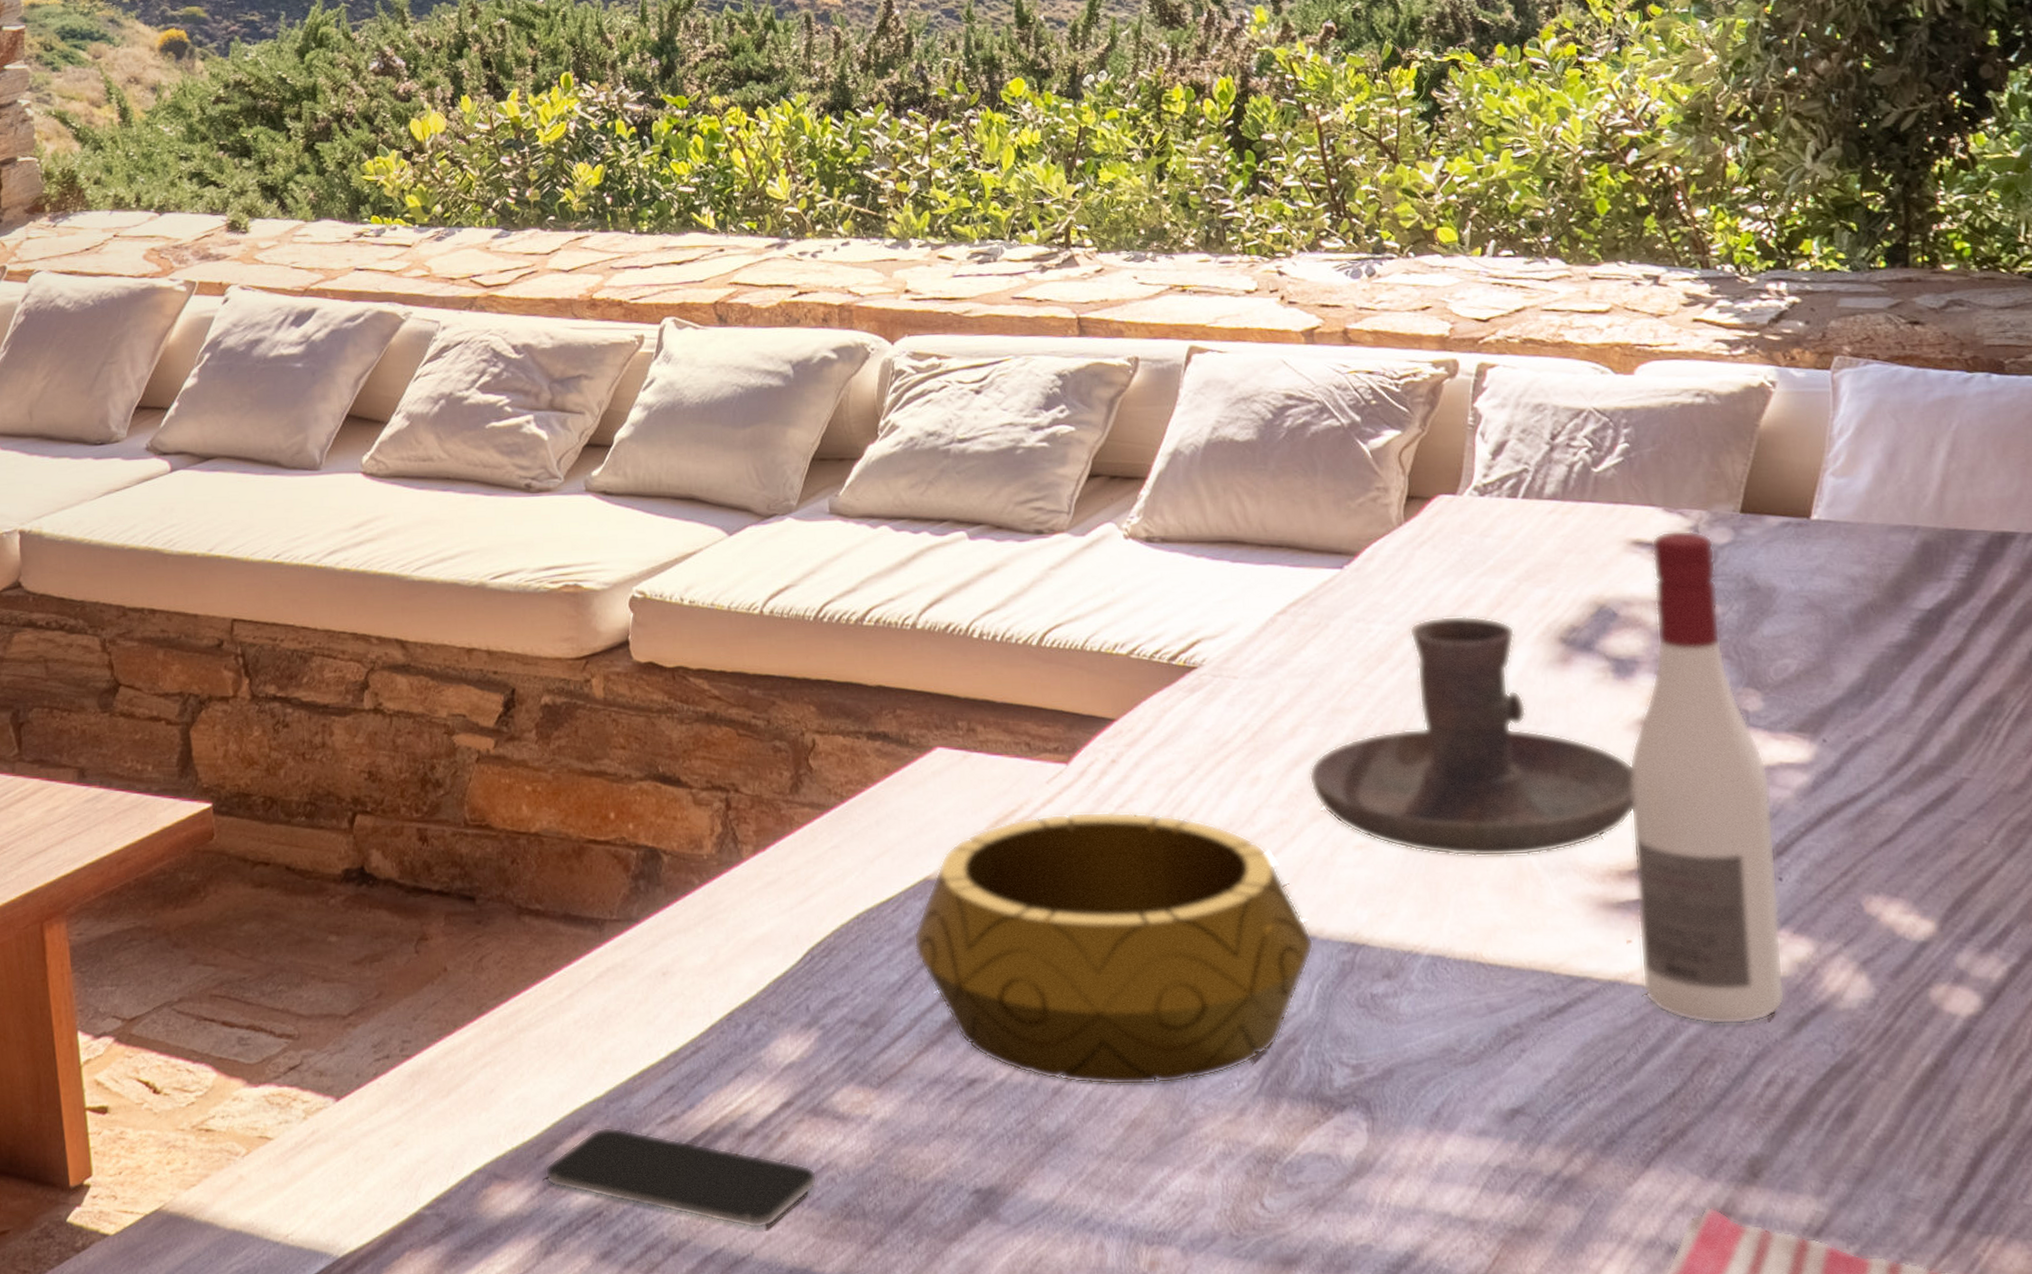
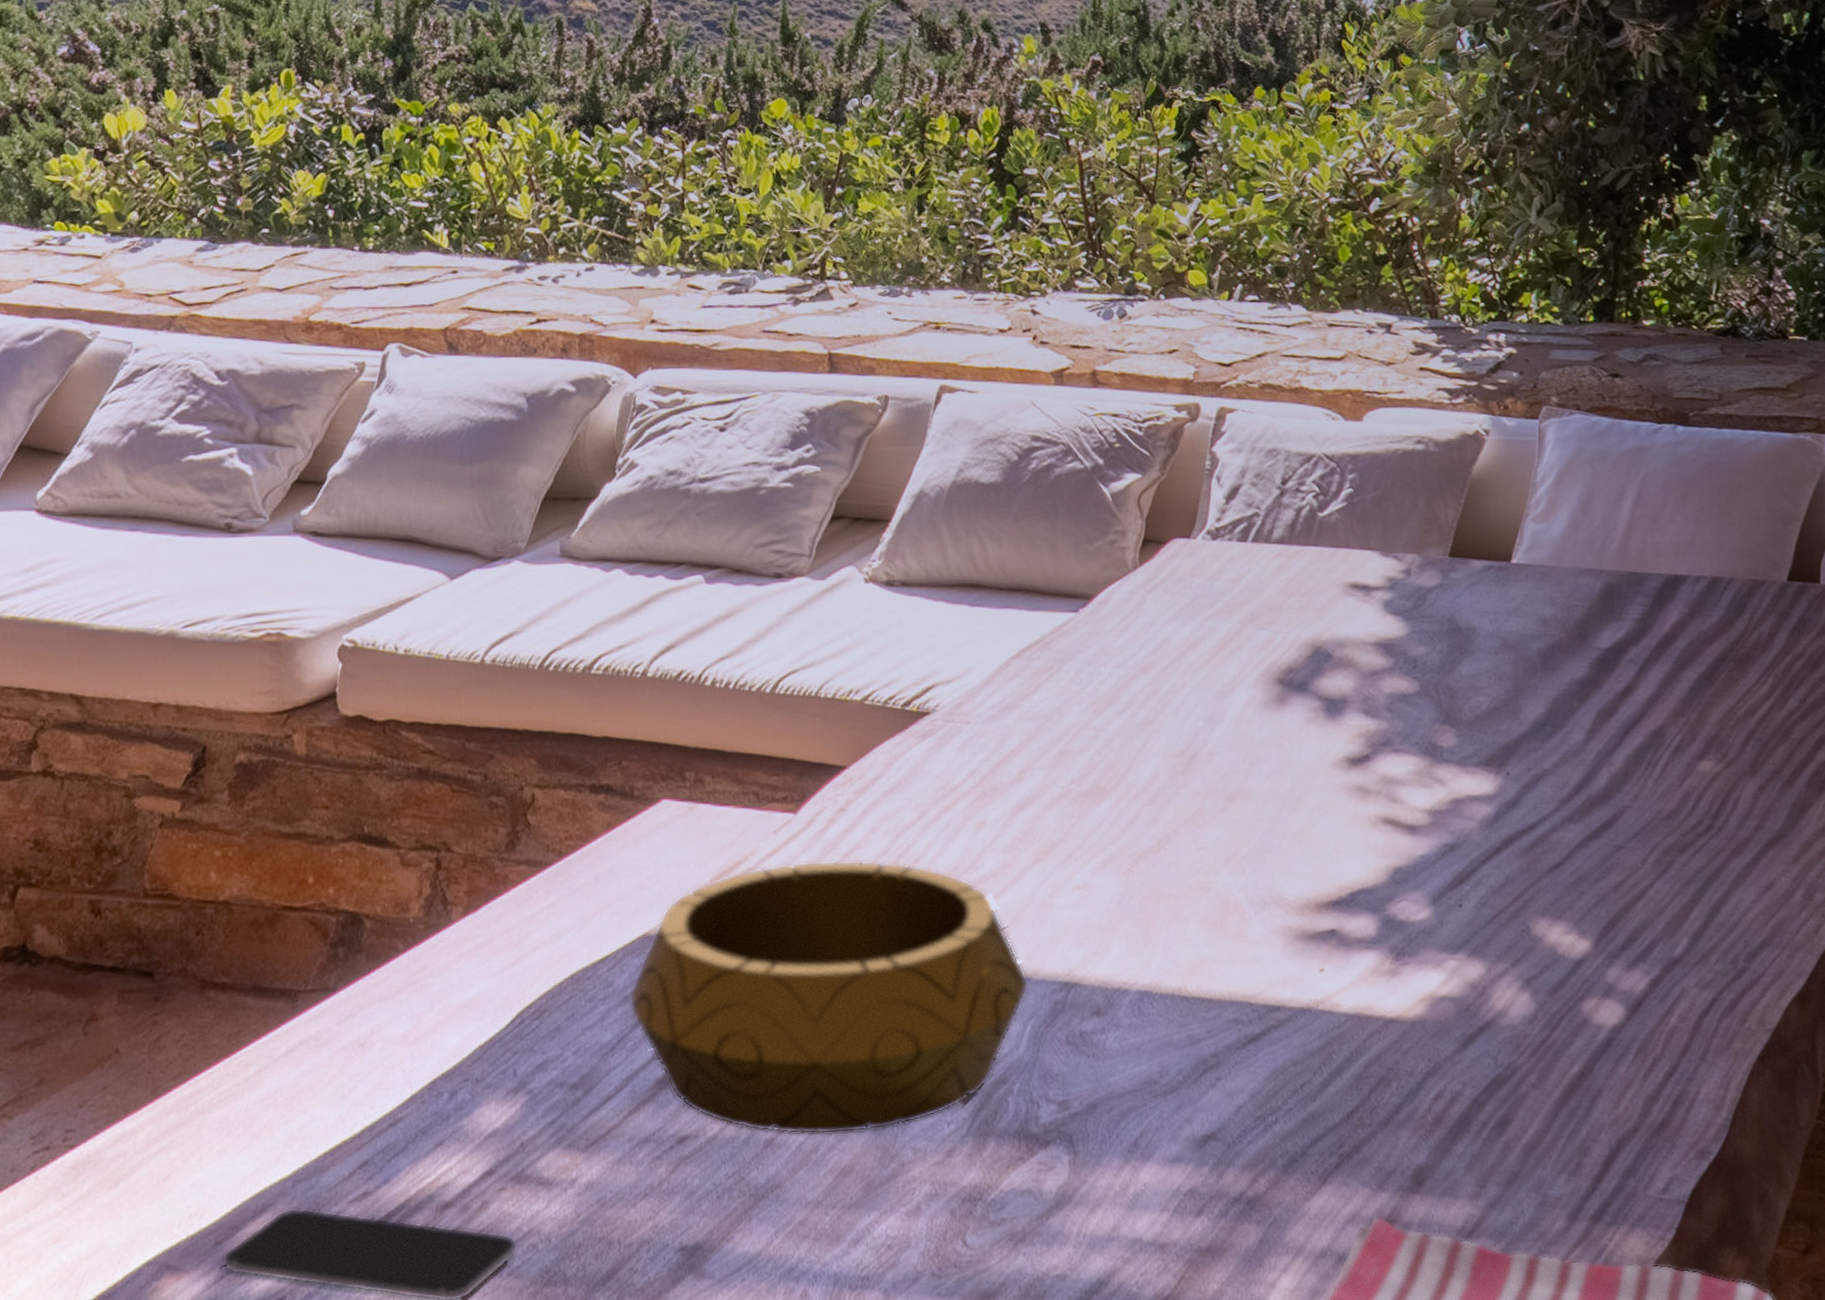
candle holder: present [1308,615,1634,857] -> none [1033,658,1336,894]
wine bottle: present [1629,530,1786,1025] -> none [1331,573,1458,1045]

